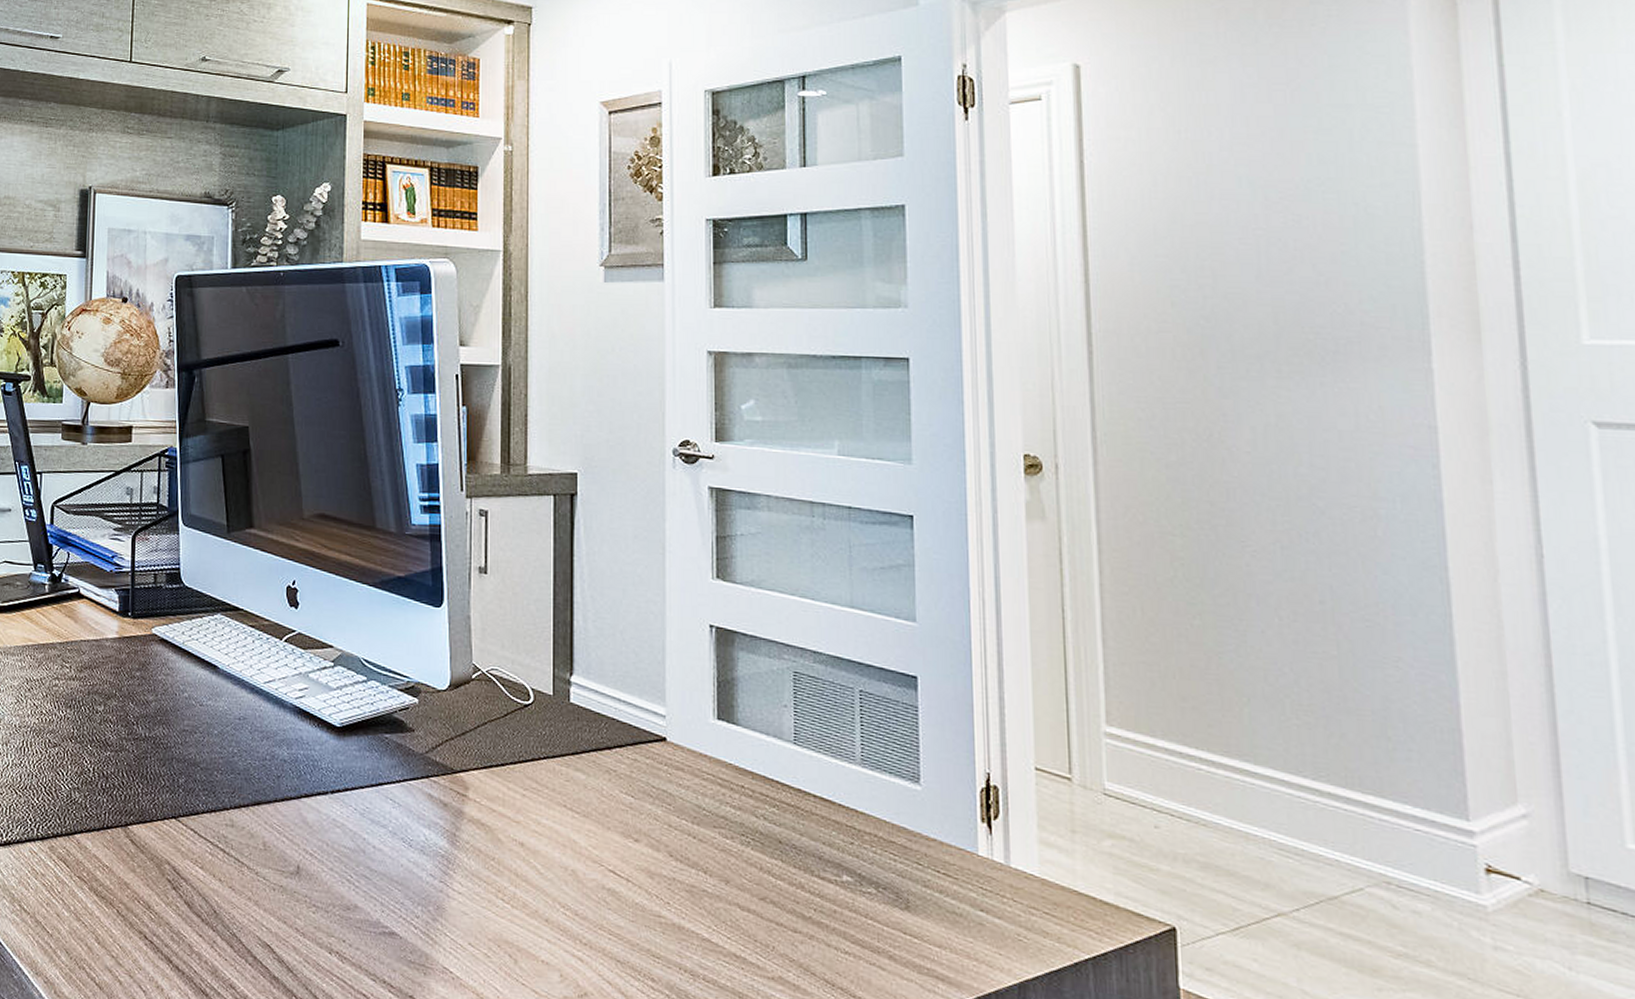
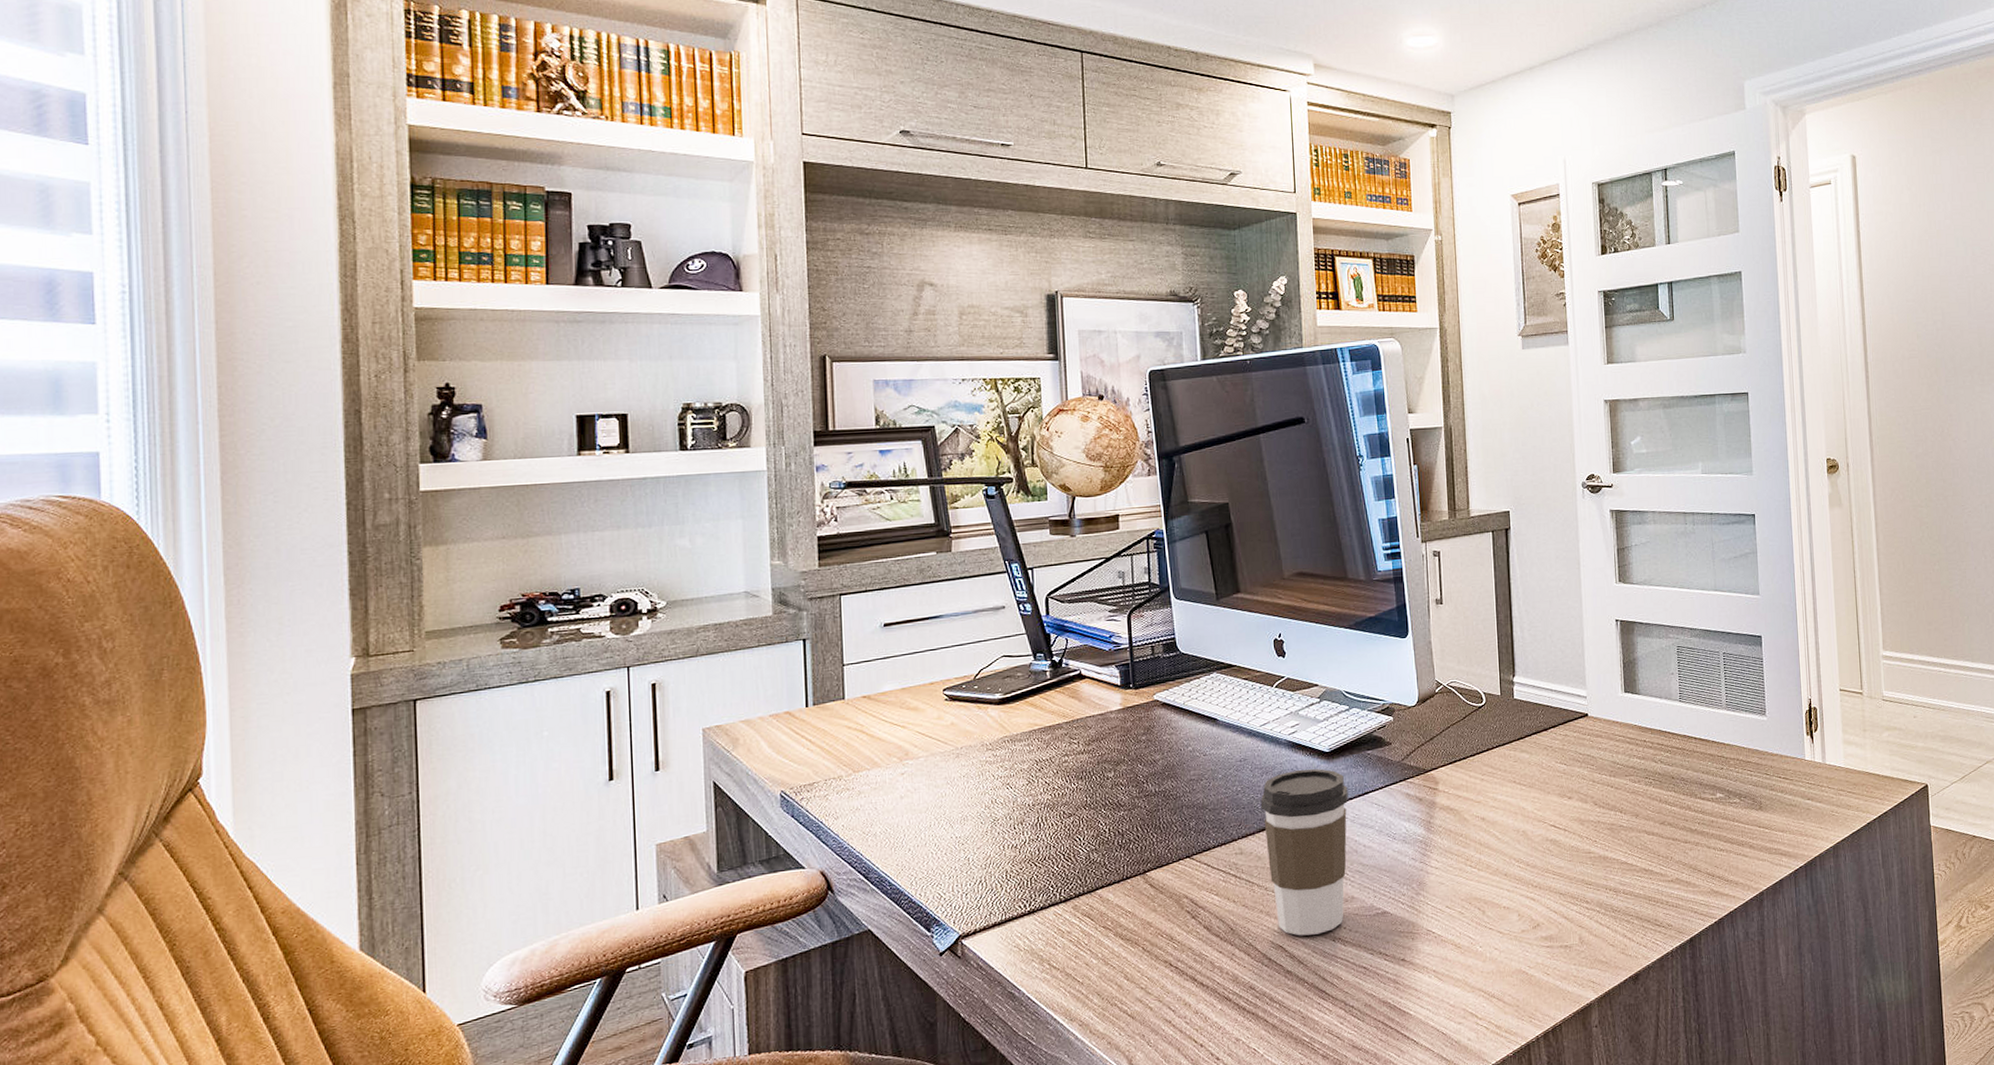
coffee cup: none [258,741,359,942] -> present [1260,769,1349,936]

